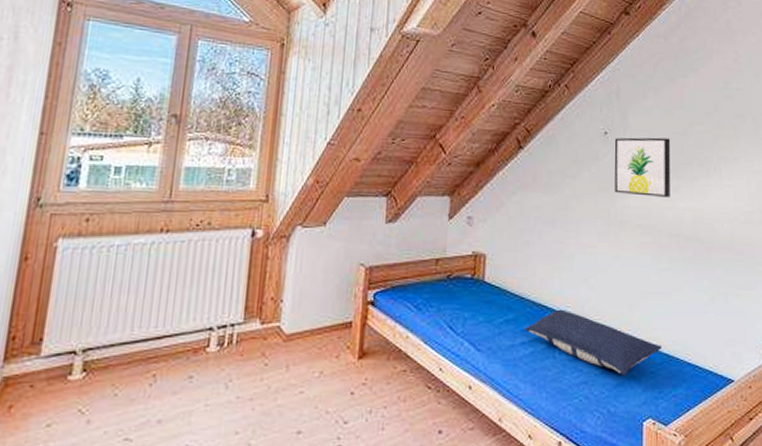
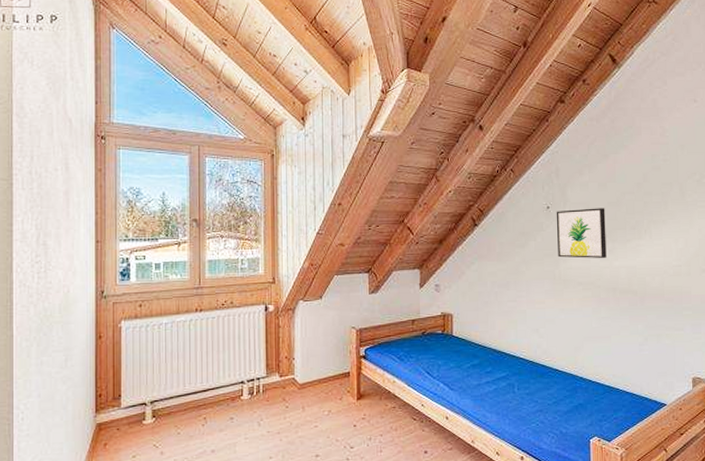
pillow: present [525,309,663,376] -> none [488,354,604,404]

